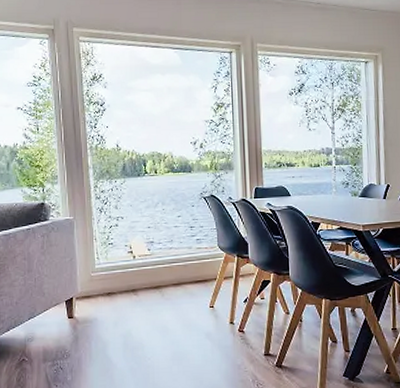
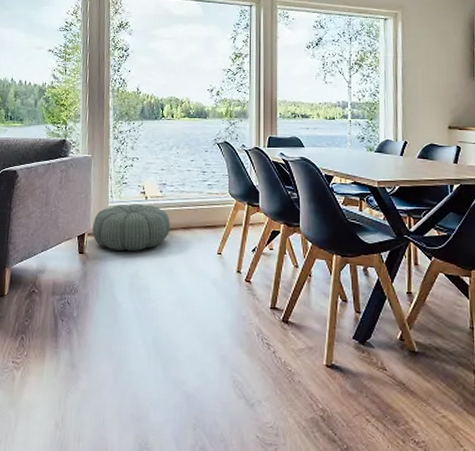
pouf: none [80,263,161,312] -> present [92,204,171,251]

